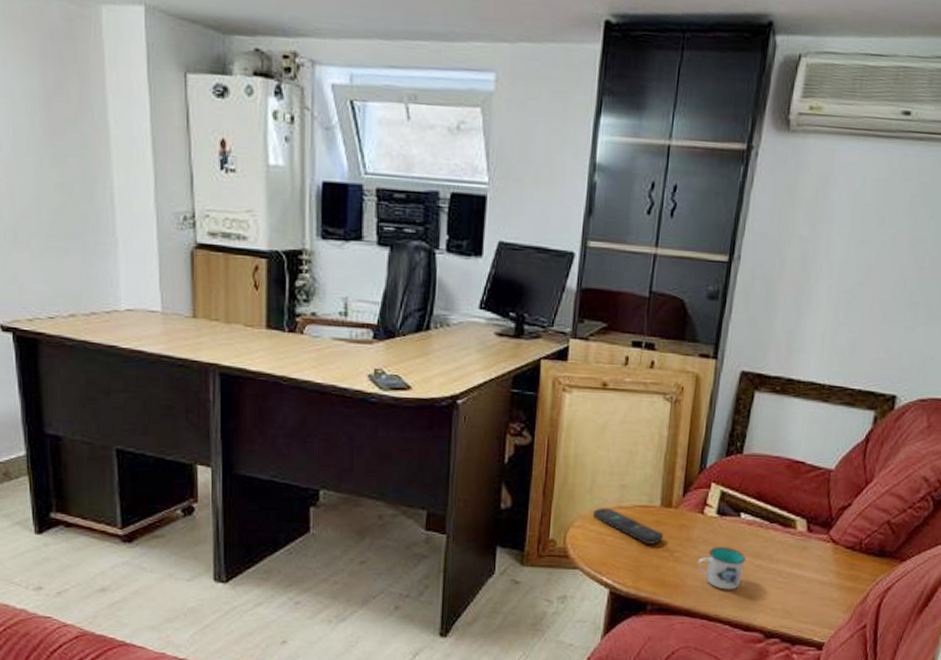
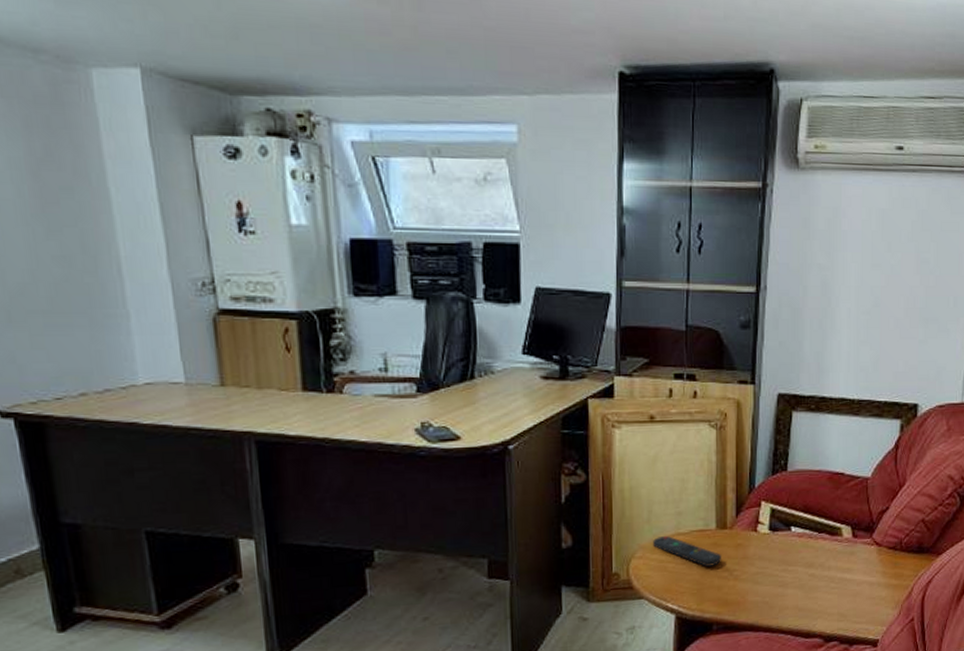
mug: present [697,547,746,590] -> none [756,561,800,602]

